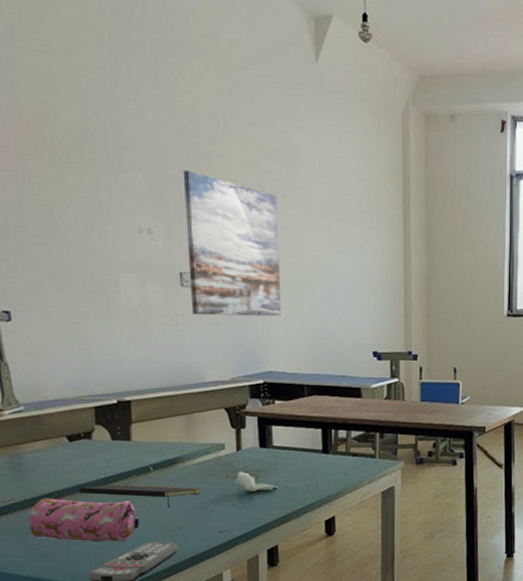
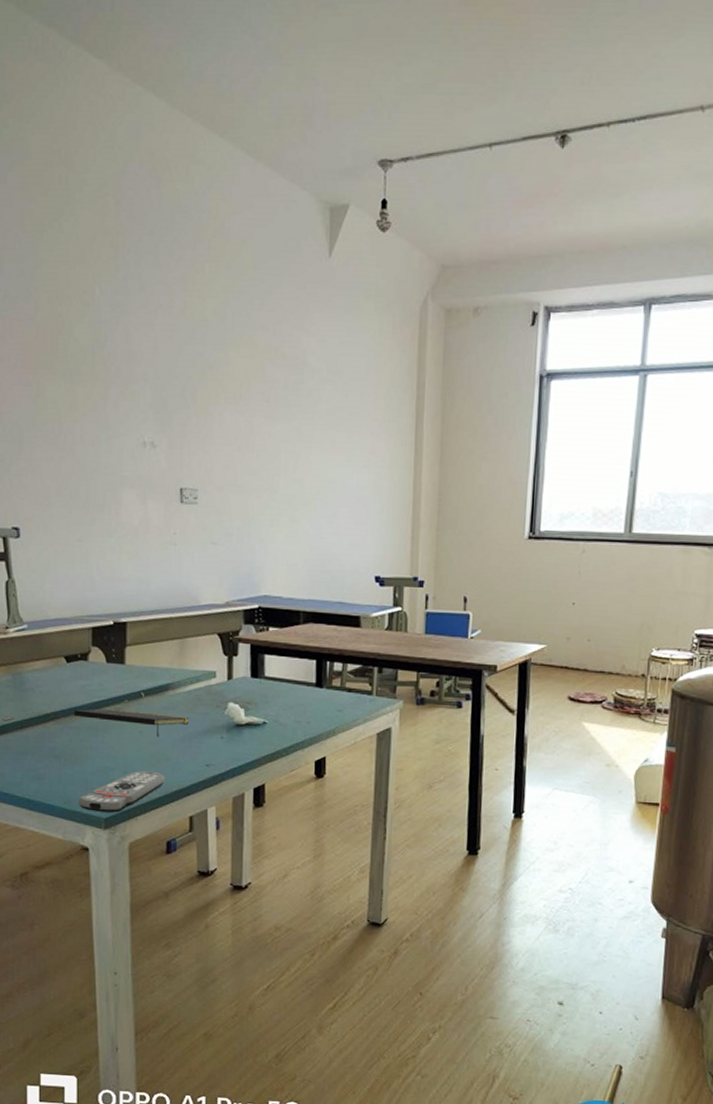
pencil case: present [28,498,139,542] -> none [26,719,129,769]
wall art: present [183,169,282,317] -> none [188,379,282,536]

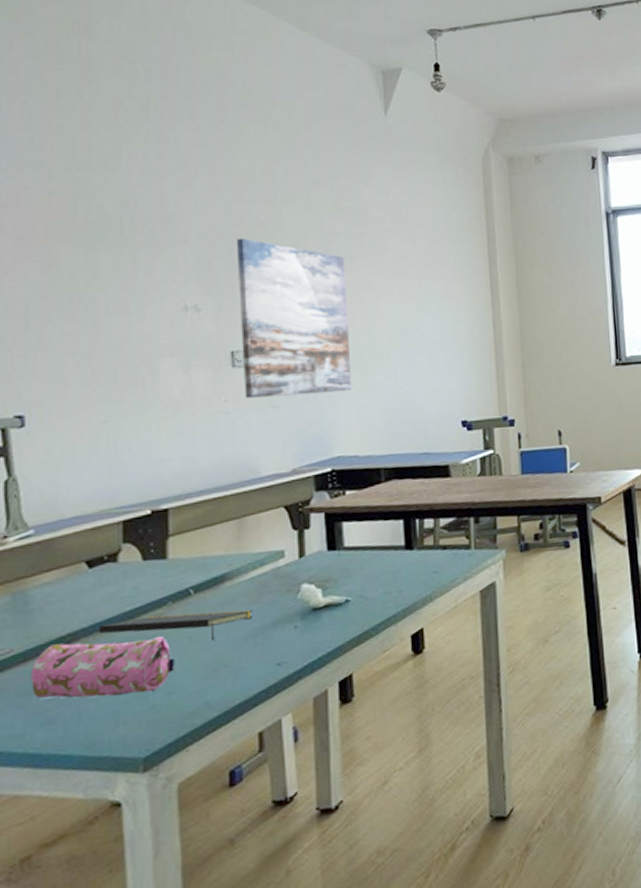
pencil case: none [26,719,129,769] -> present [30,636,175,699]
remote control: present [78,770,166,813] -> none [106,684,225,753]
wall art: none [188,379,282,536] -> present [236,238,352,398]

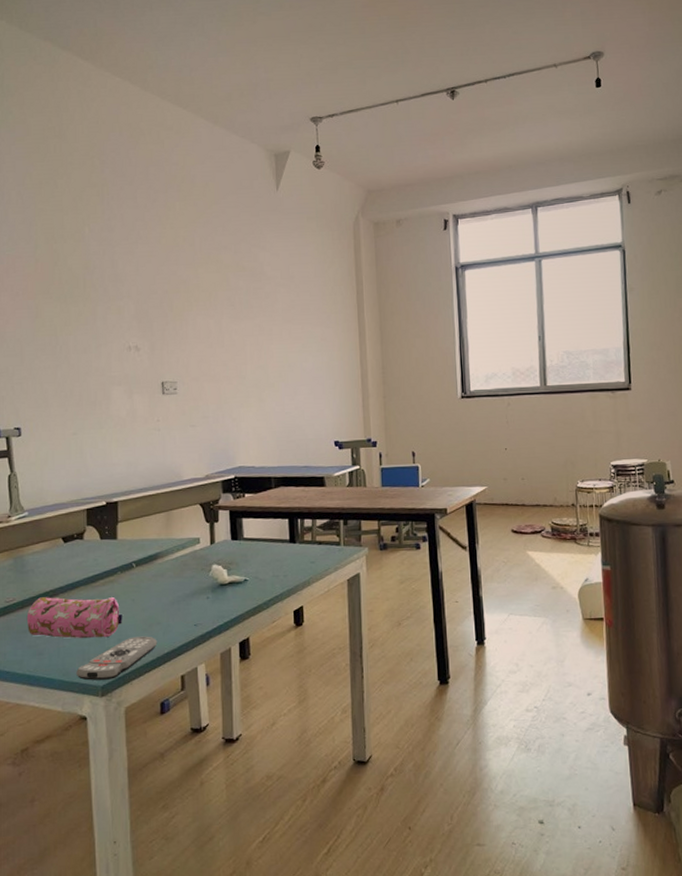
notepad: present [100,609,253,642] -> none [72,581,177,604]
remote control: none [106,684,225,753] -> present [76,636,158,681]
wall art: present [236,238,352,398] -> none [165,293,250,419]

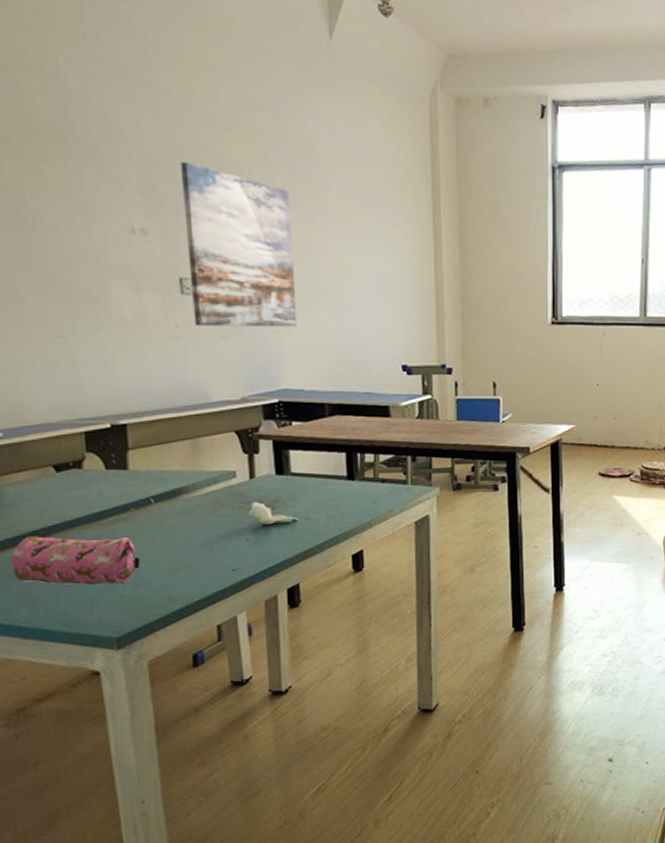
remote control: present [76,636,158,681] -> none [83,582,186,632]
wall art: none [165,293,250,419] -> present [180,161,298,327]

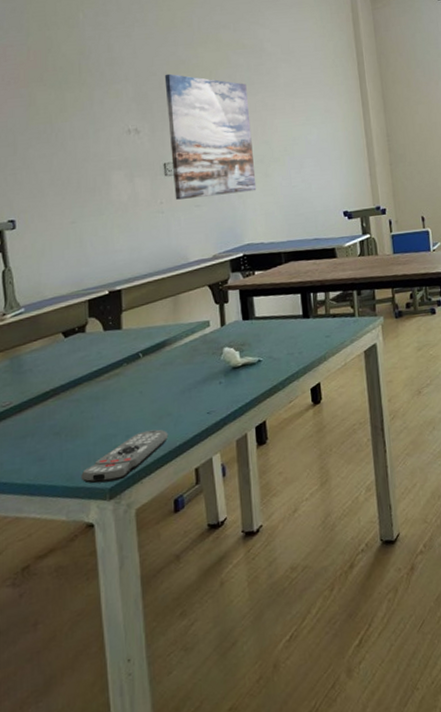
pencil case: present [10,536,140,585] -> none [25,391,130,441]
remote control: none [83,582,186,632] -> present [81,429,169,484]

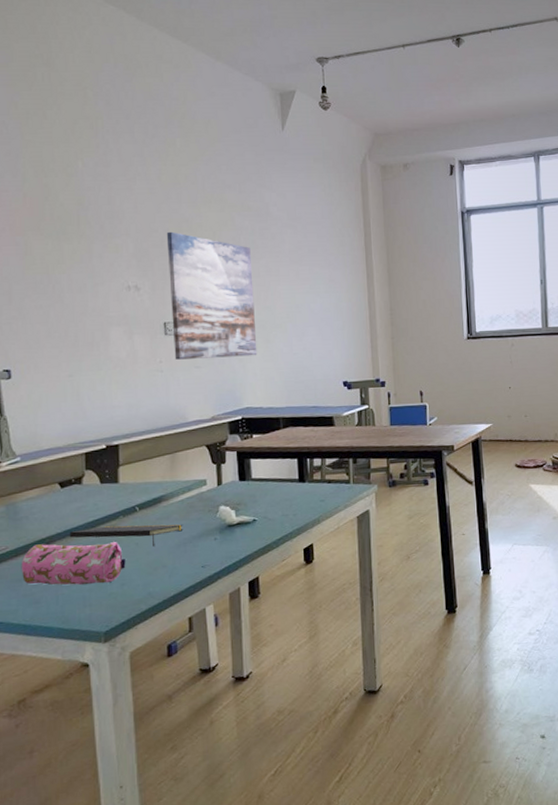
pencil case: none [25,391,130,441] -> present [21,542,126,585]
notepad: none [74,369,188,395] -> present [70,524,183,548]
remote control: present [81,429,169,484] -> none [76,579,163,627]

